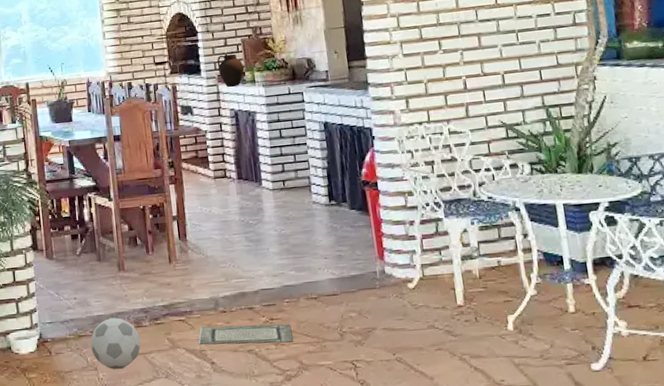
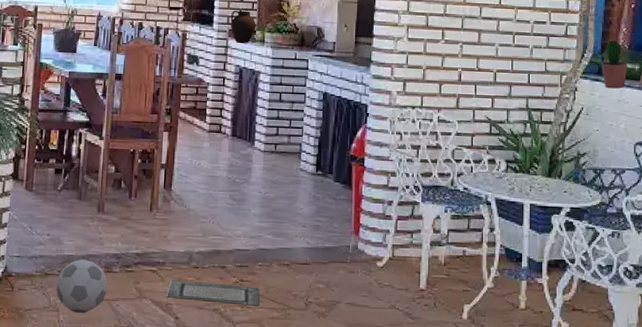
potted cactus: none [619,20,650,71] -> present [601,40,627,88]

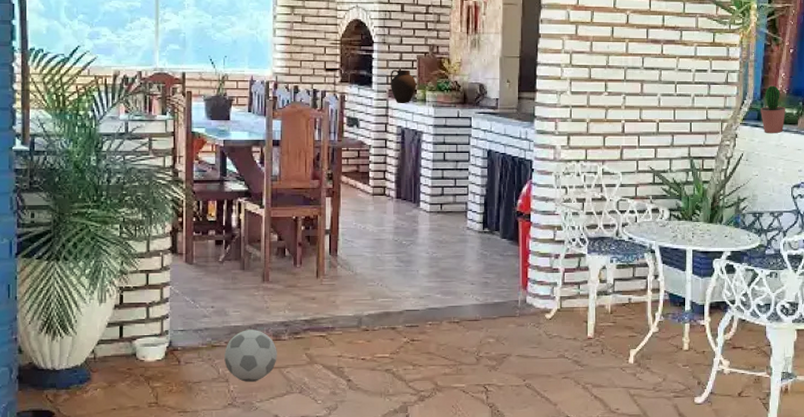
doormat: present [166,280,260,306] -> none [337,344,431,364]

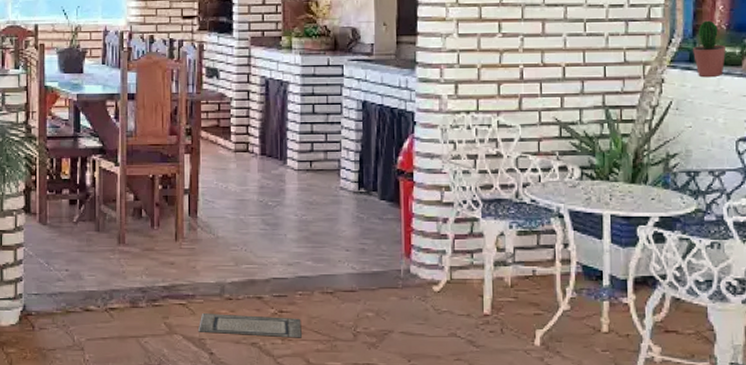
soccer ball: present [224,330,277,382] -> none [79,295,134,351]
doormat: none [337,344,431,364] -> present [199,313,302,338]
jug: present [390,69,417,103] -> none [252,14,282,51]

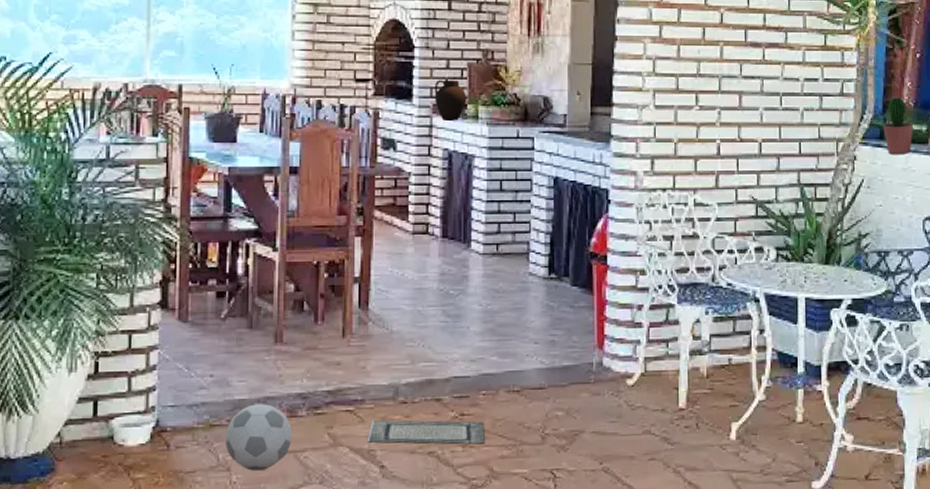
soccer ball: none [79,295,134,351] -> present [225,404,292,471]
jug: none [252,14,282,51] -> present [434,79,467,121]

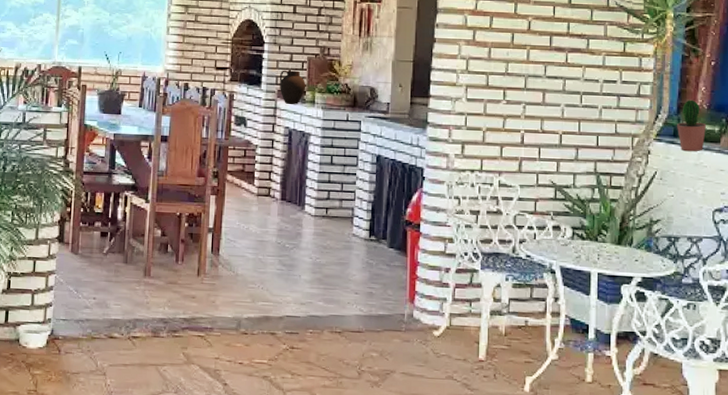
soccer ball: present [225,404,292,471] -> none [103,324,155,378]
doormat: present [368,420,485,444] -> none [215,346,311,374]

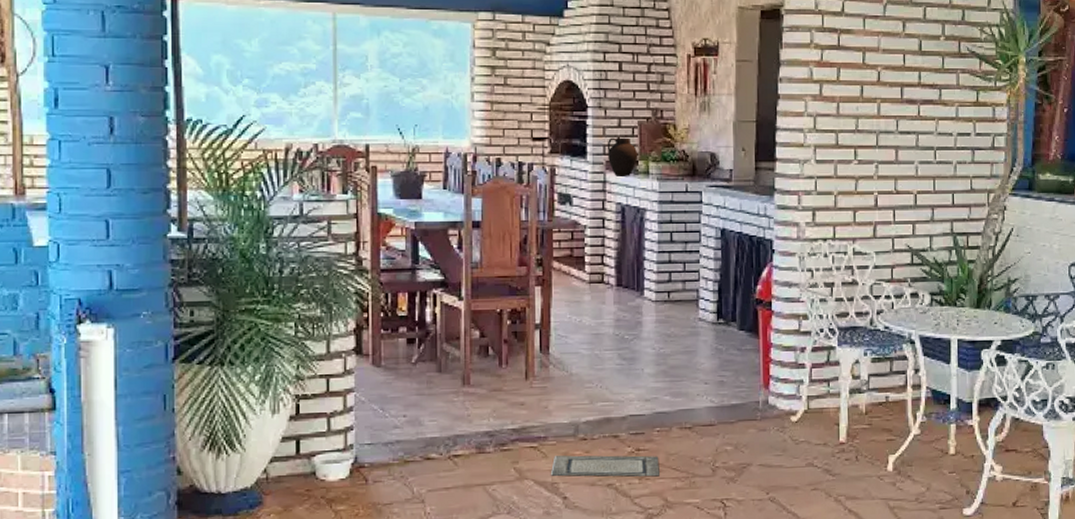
doormat: none [215,346,311,374] -> present [551,455,660,477]
potted cactus: present [677,100,706,151] -> none [1032,150,1060,204]

